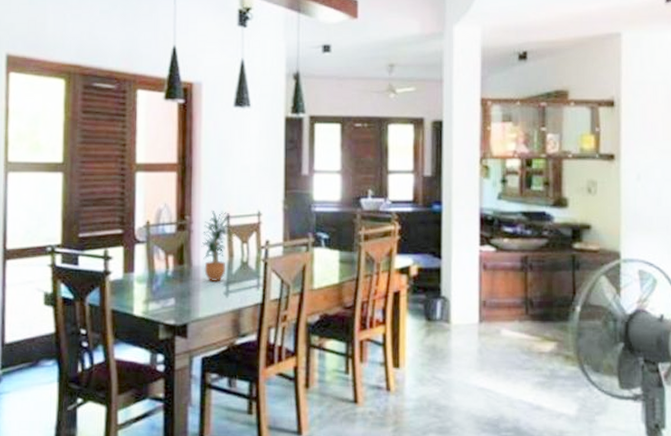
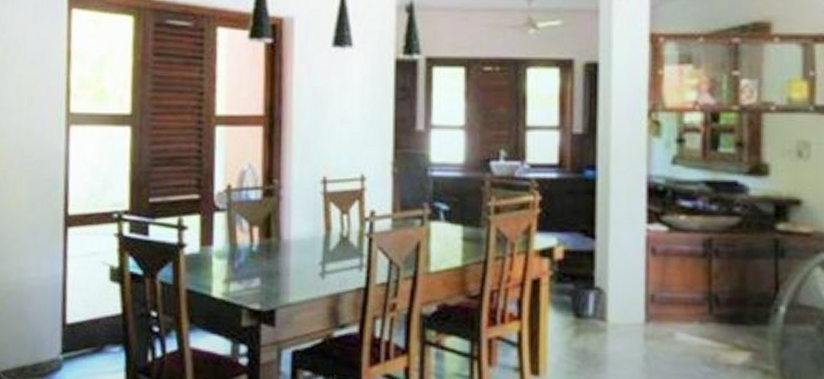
potted plant: present [201,211,235,282] -> none [292,173,333,261]

